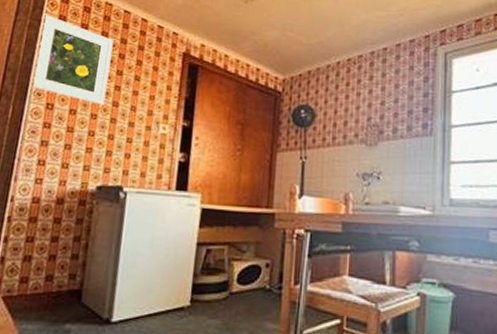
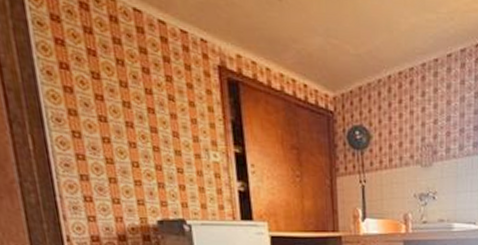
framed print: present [32,14,114,105] -> none [28,11,141,132]

